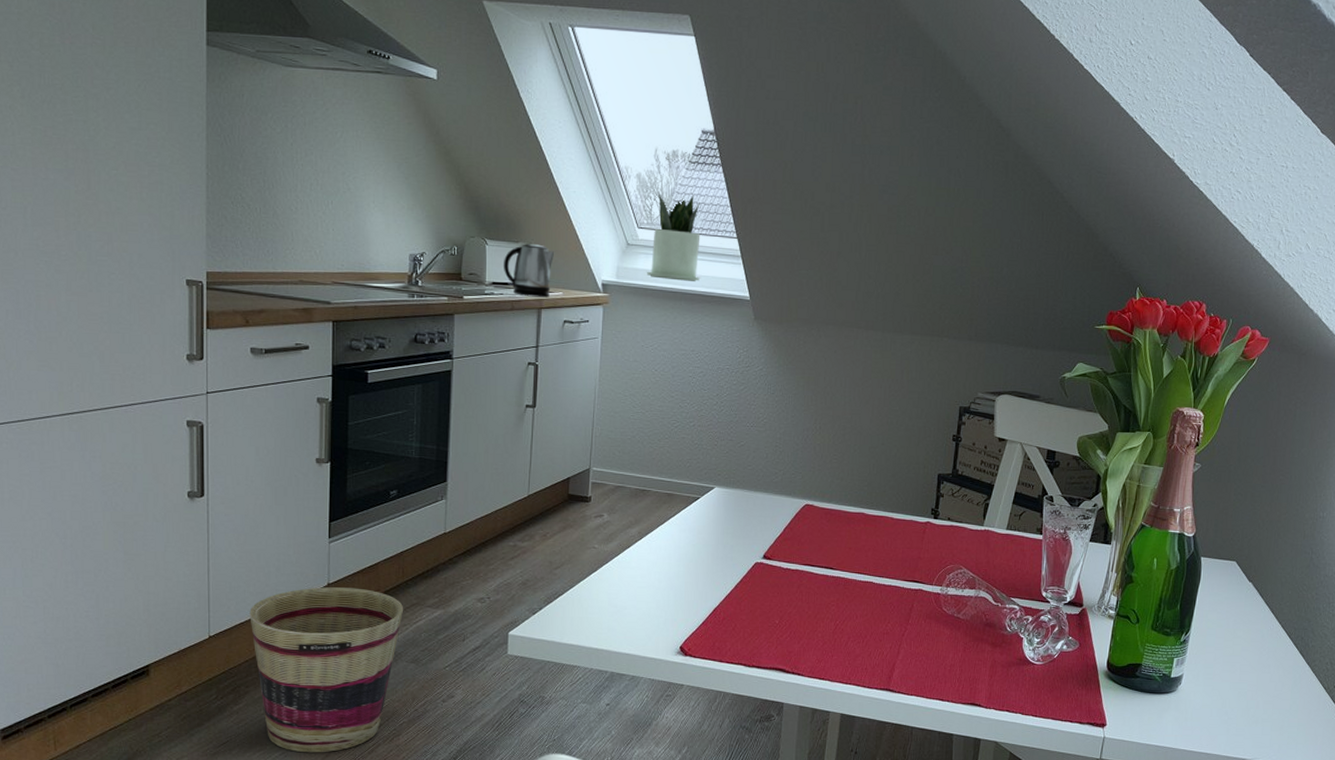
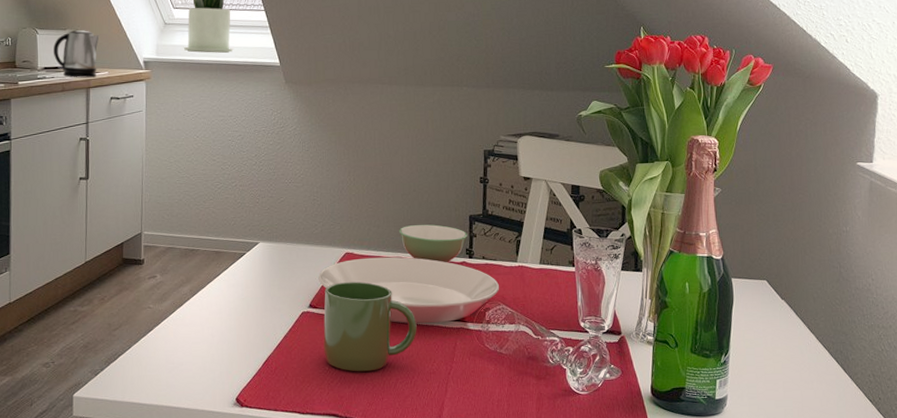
plate: none [775,511,963,583] -> present [318,257,500,324]
mug: none [775,535,874,628] -> present [323,281,417,372]
bowl: none [862,479,935,522] -> present [398,224,468,263]

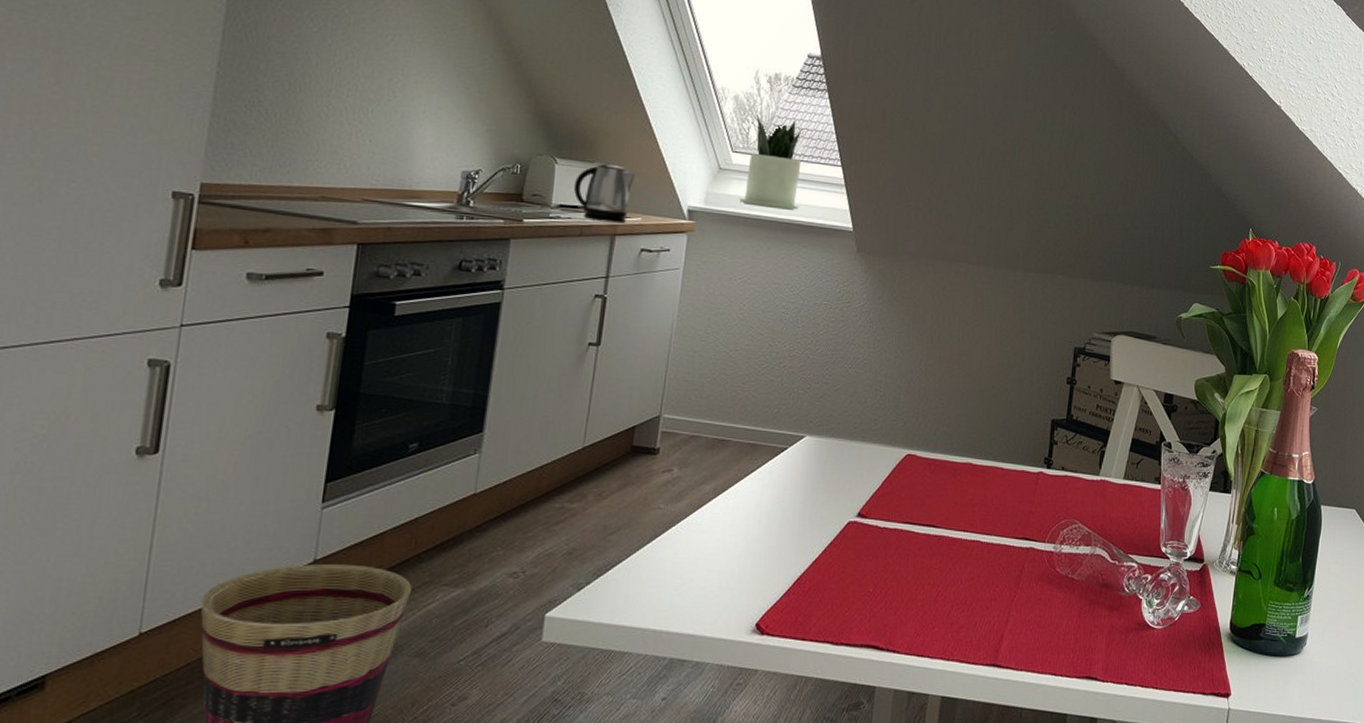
plate: present [318,257,500,324] -> none [872,461,1078,542]
mug: present [323,281,417,372] -> none [869,489,981,596]
bowl: present [398,224,468,263] -> none [970,426,1048,473]

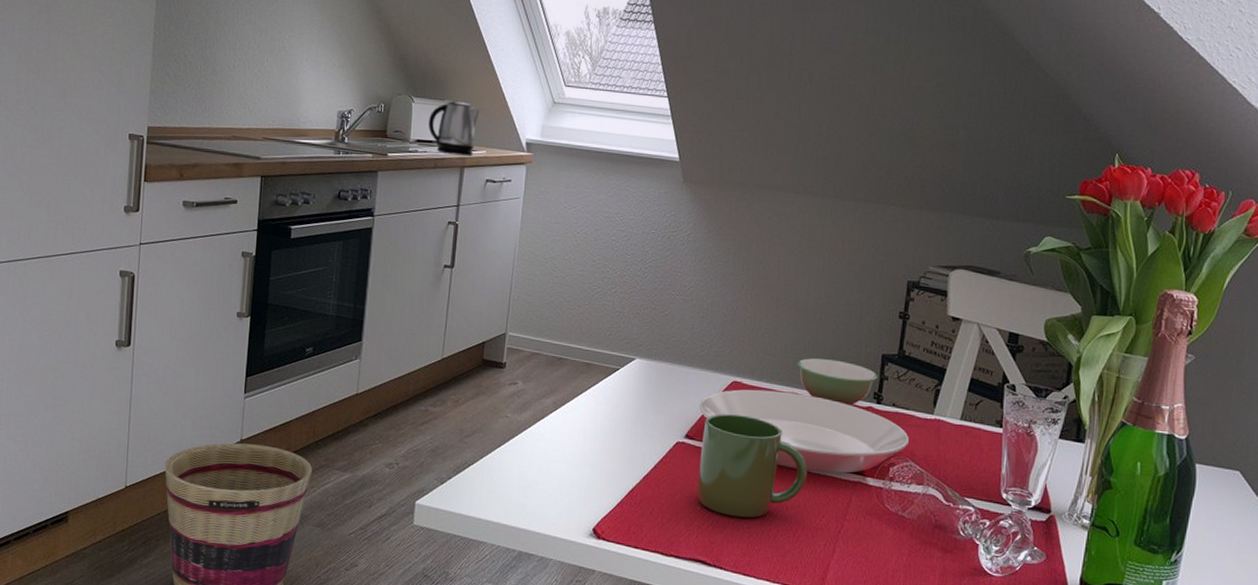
planter: present [738,117,803,211] -> none [571,51,630,143]
mug: none [869,489,981,596] -> present [697,414,808,519]
plate: none [872,461,1078,542] -> present [699,389,910,474]
bowl: none [970,426,1048,473] -> present [797,357,878,406]

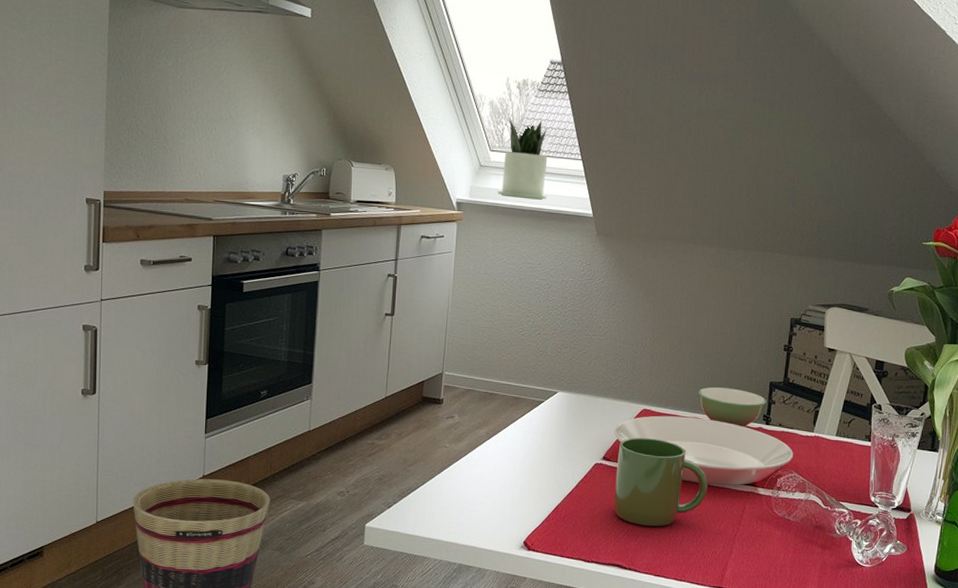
kettle: present [428,100,480,156] -> none [366,164,414,215]
planter: none [571,51,630,143] -> present [497,119,548,201]

